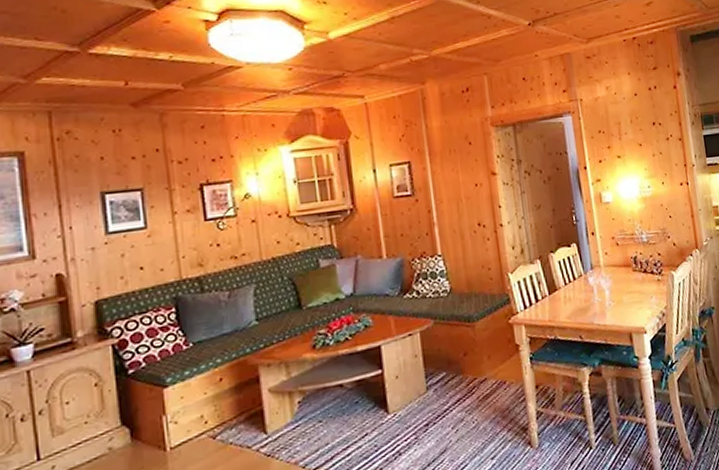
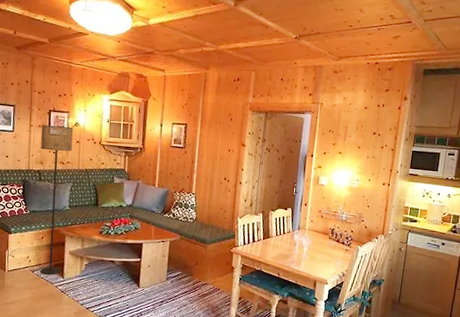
floor lamp: none [191,202,259,437] -> present [40,125,74,275]

